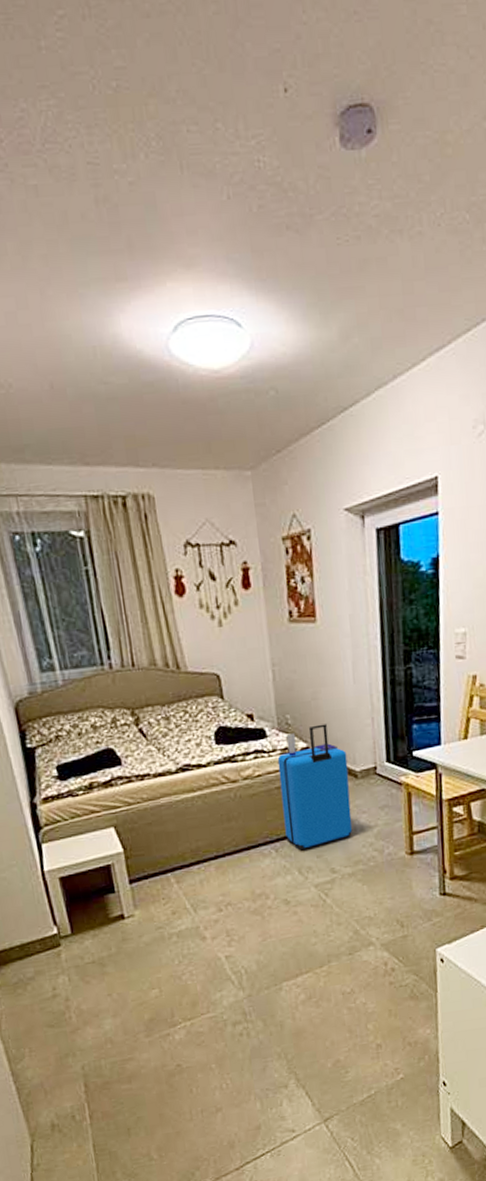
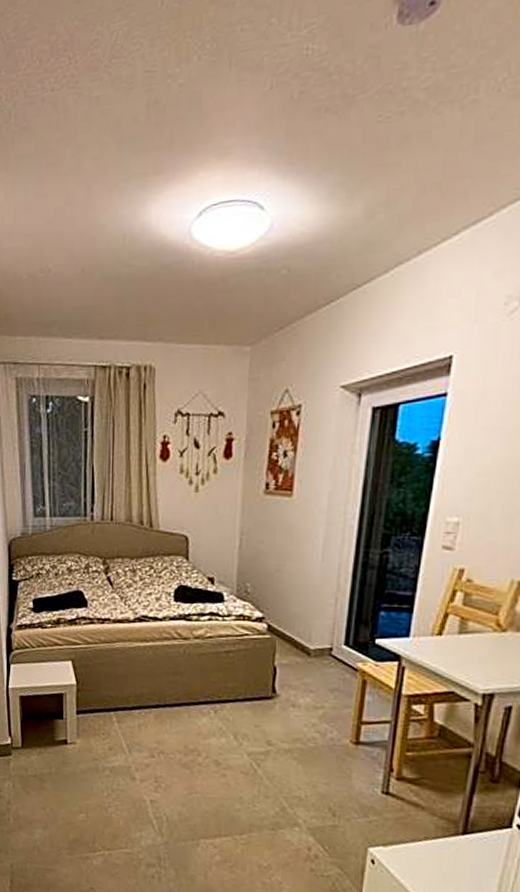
suitcase: present [277,724,353,850] -> none [227,597,303,716]

